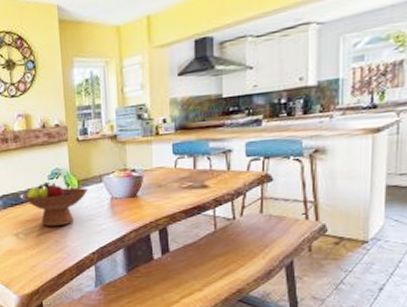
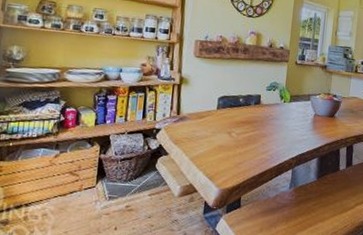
fruit bowl: present [22,181,88,227] -> none [241,91,297,132]

